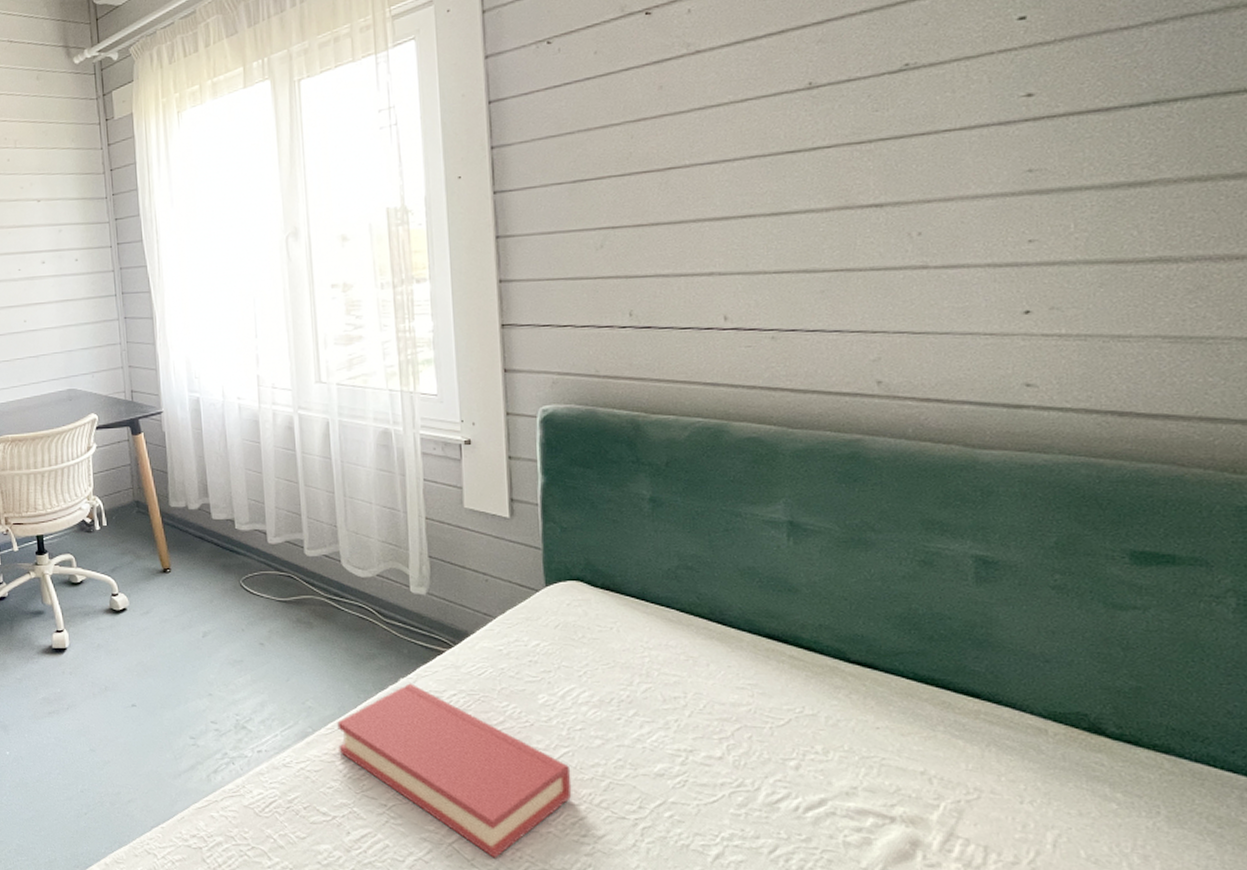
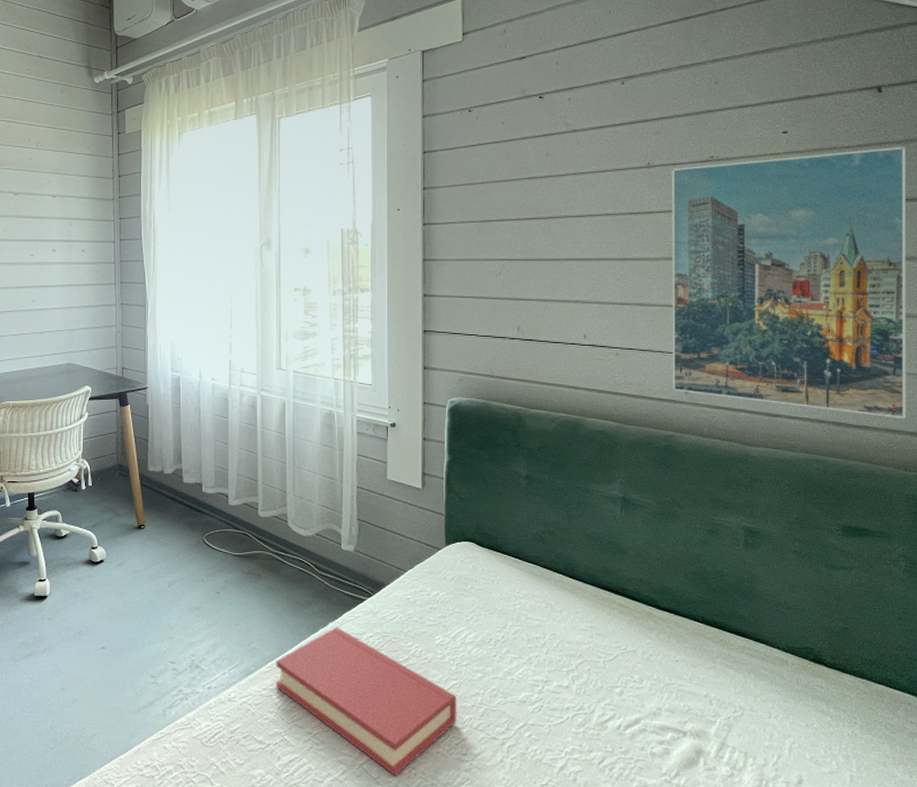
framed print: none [846,15,1235,403] -> present [672,146,906,420]

